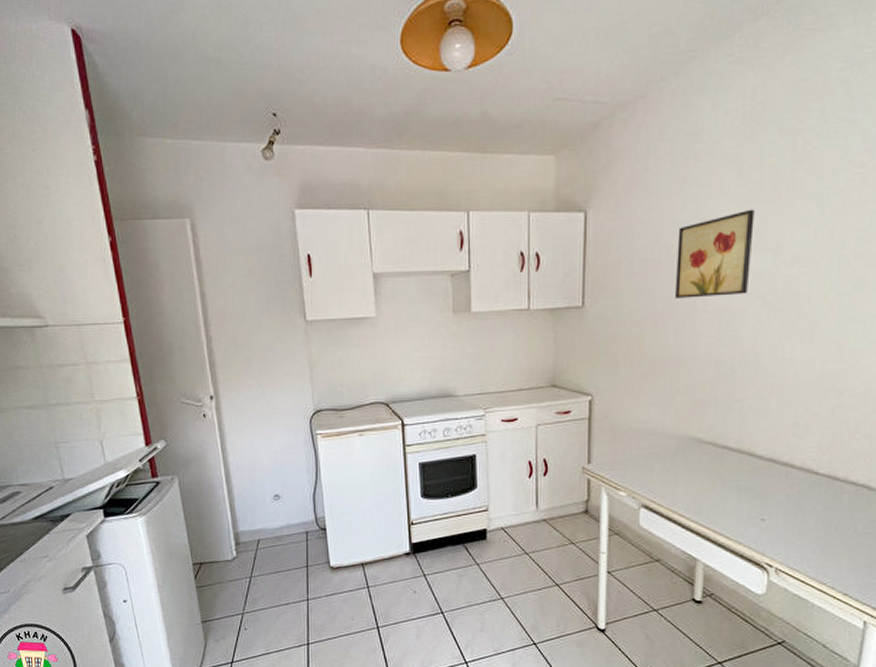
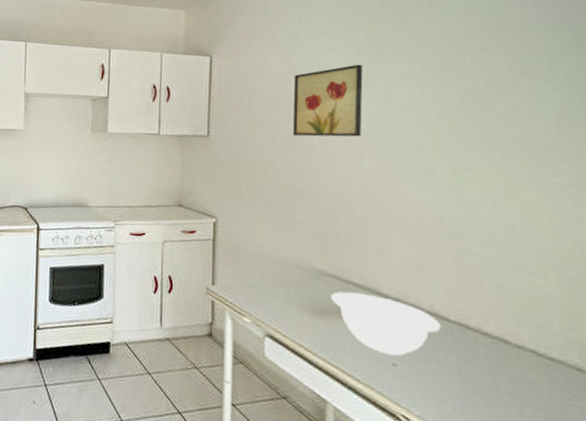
mixing bowl: none [706,456,811,512] -> present [331,291,442,357]

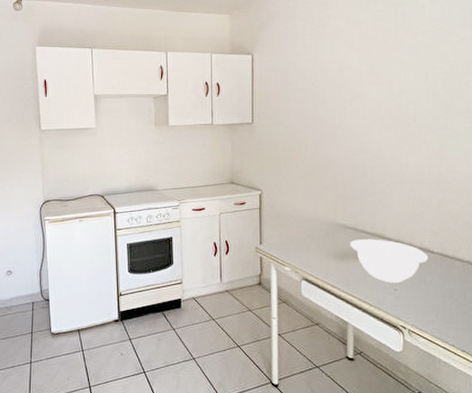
wall art: present [292,64,363,137] -> none [319,56,373,118]

